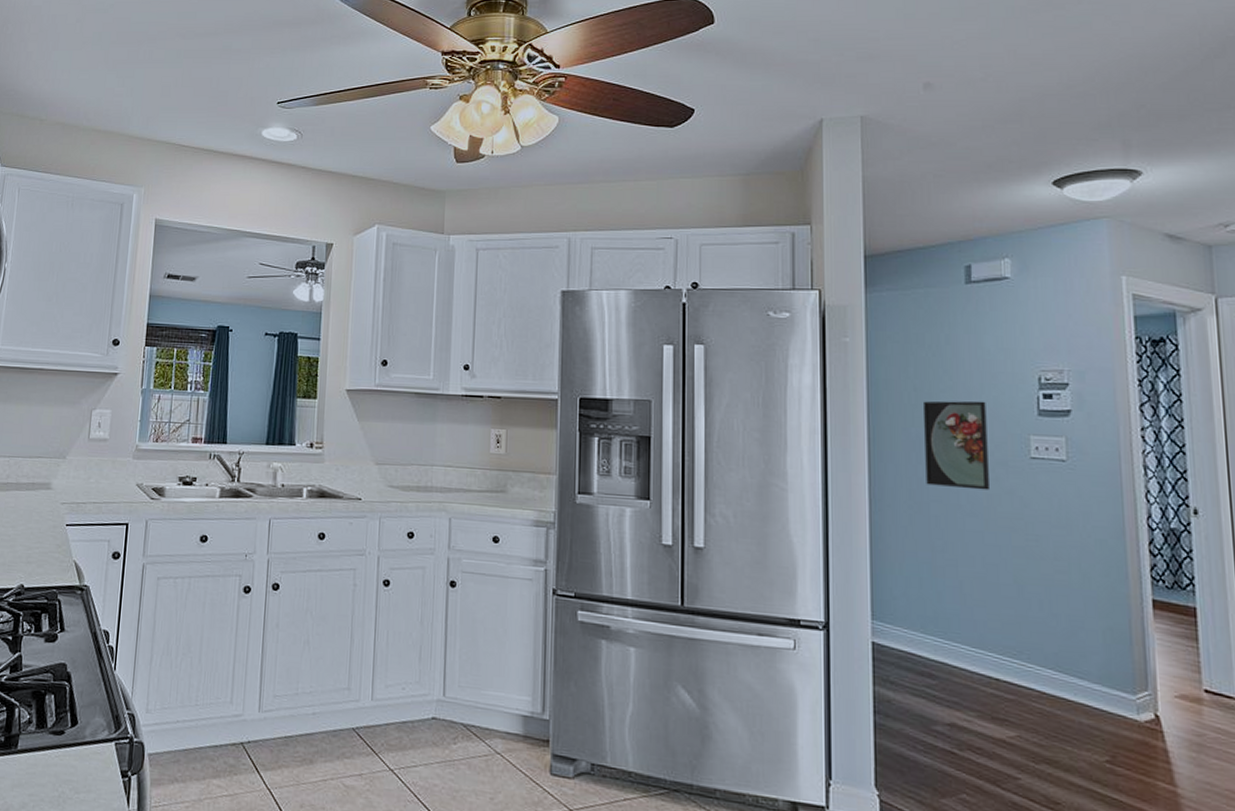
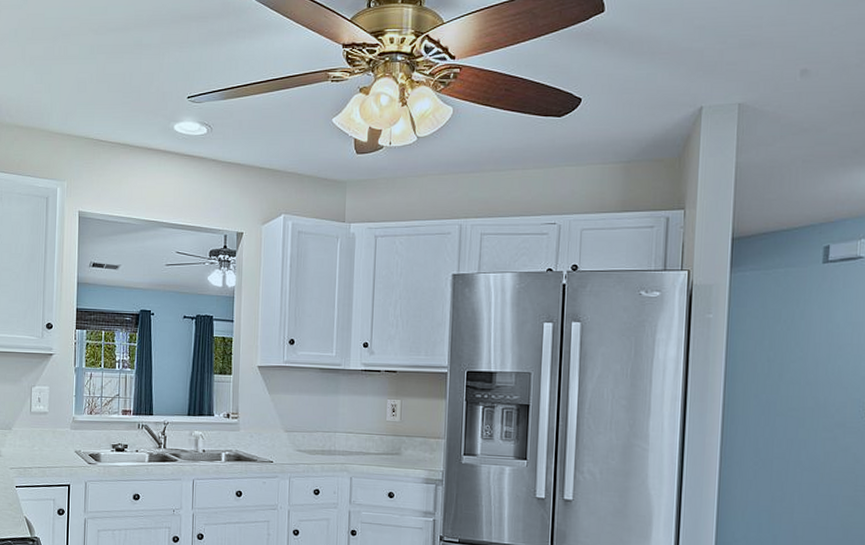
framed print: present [922,401,989,490] -> none [771,370,831,448]

